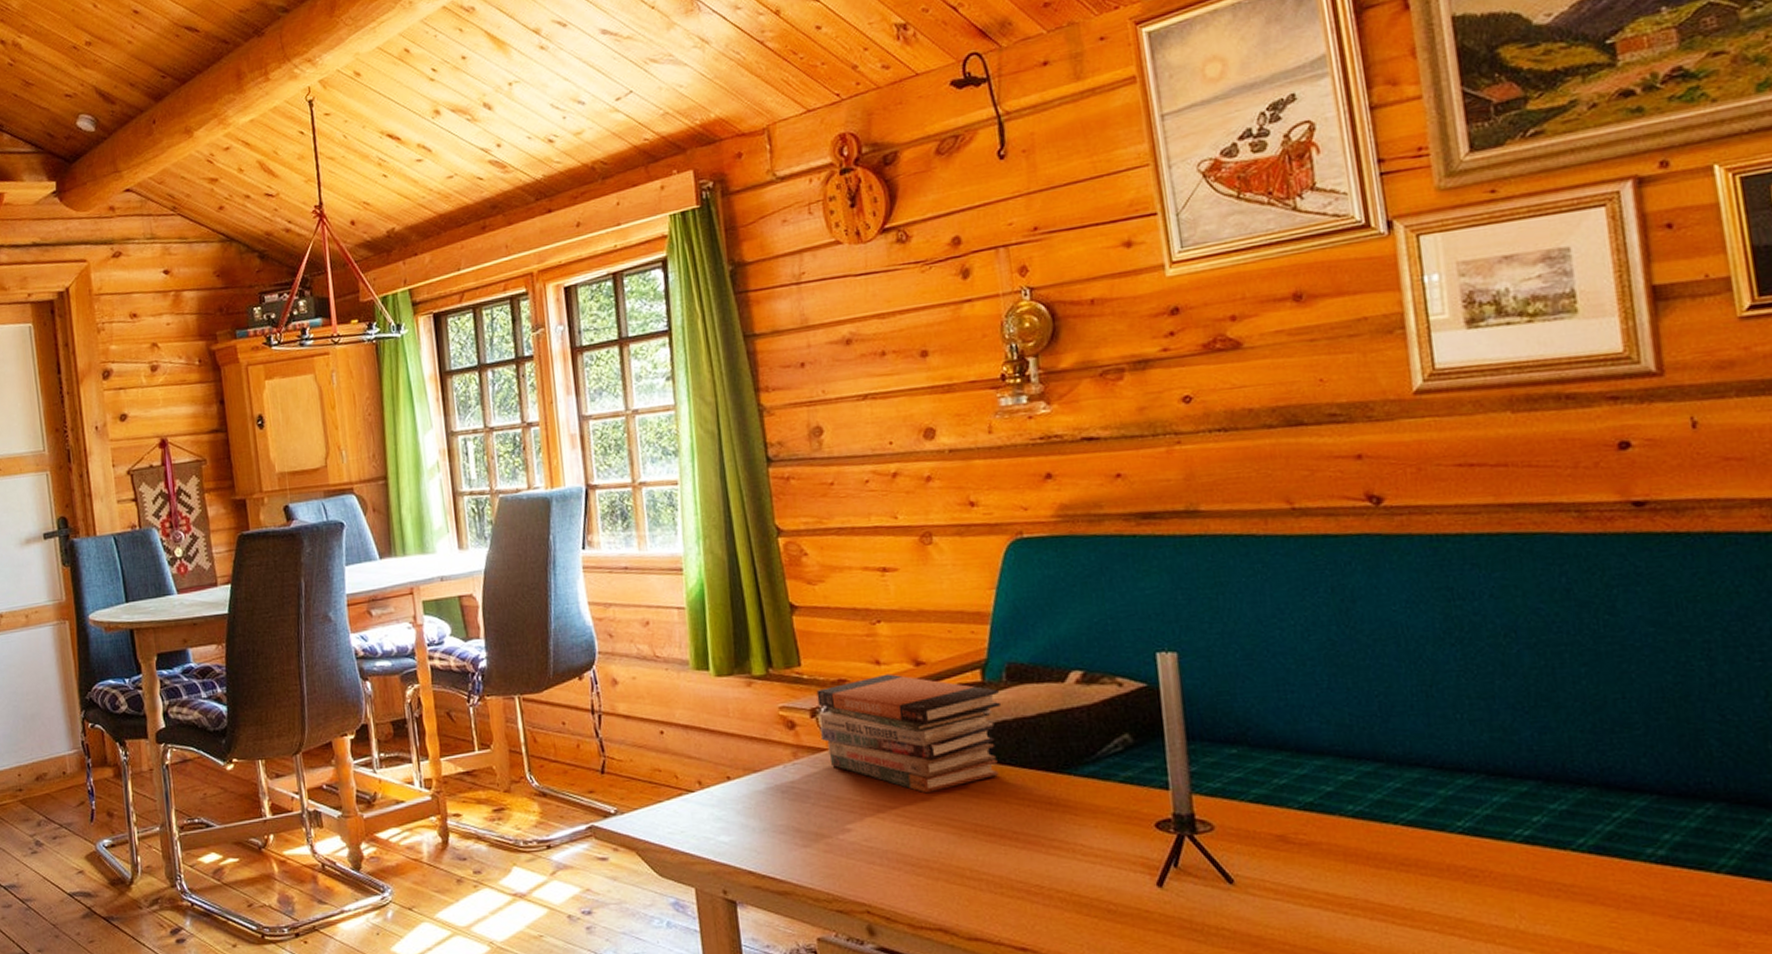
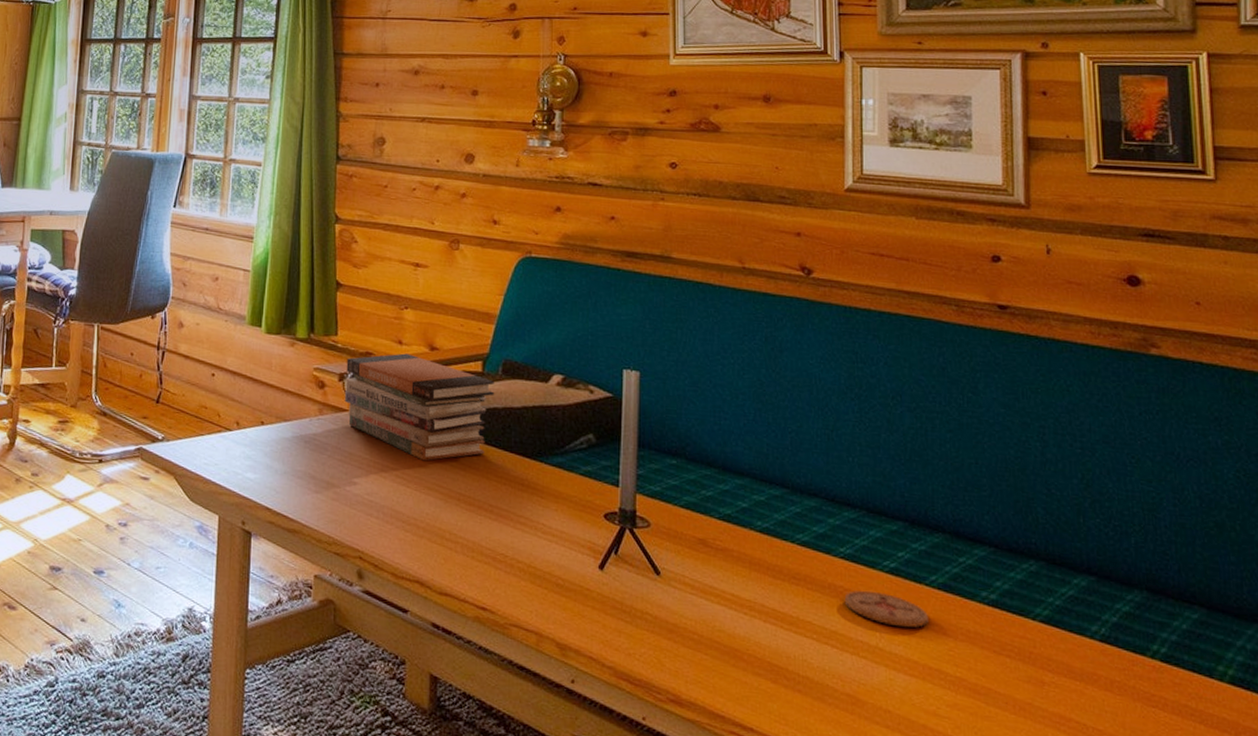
coaster: none [1468,866,1580,904] -> present [844,590,928,628]

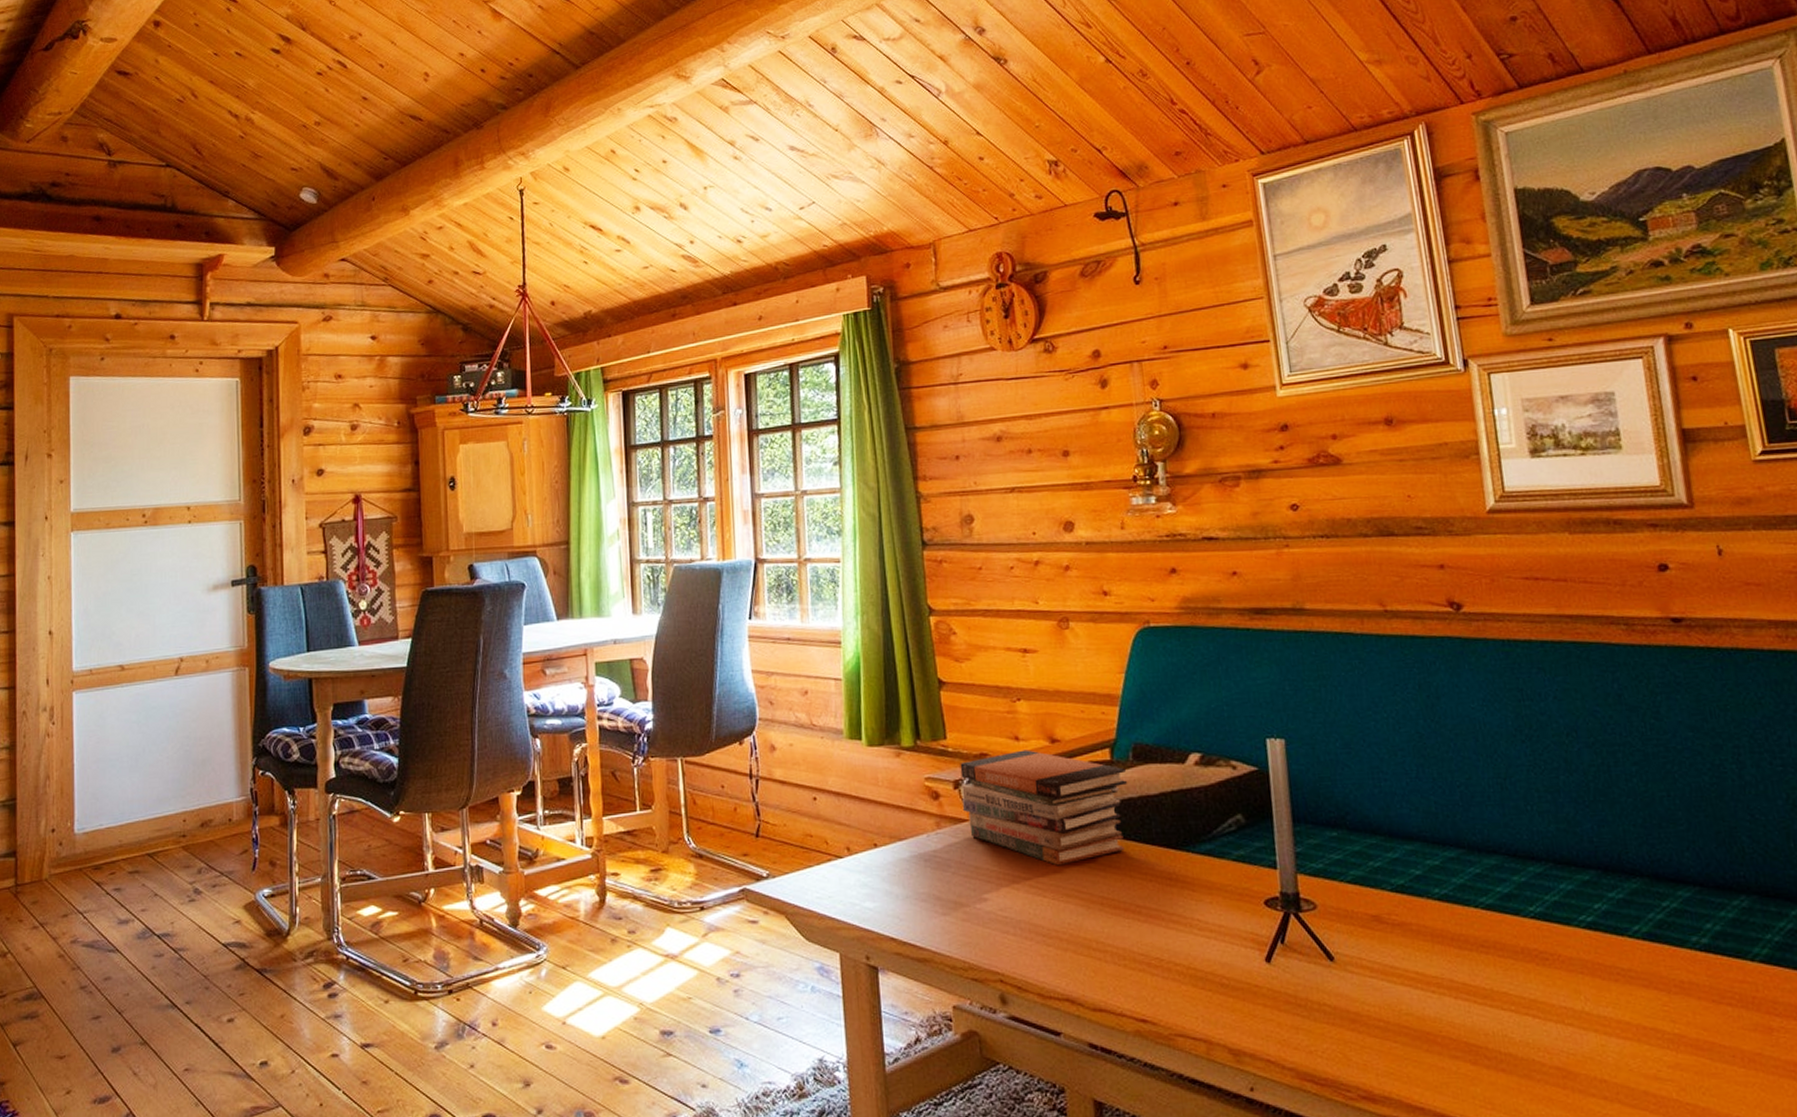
coaster: present [844,590,928,628] -> none [1540,950,1636,987]

